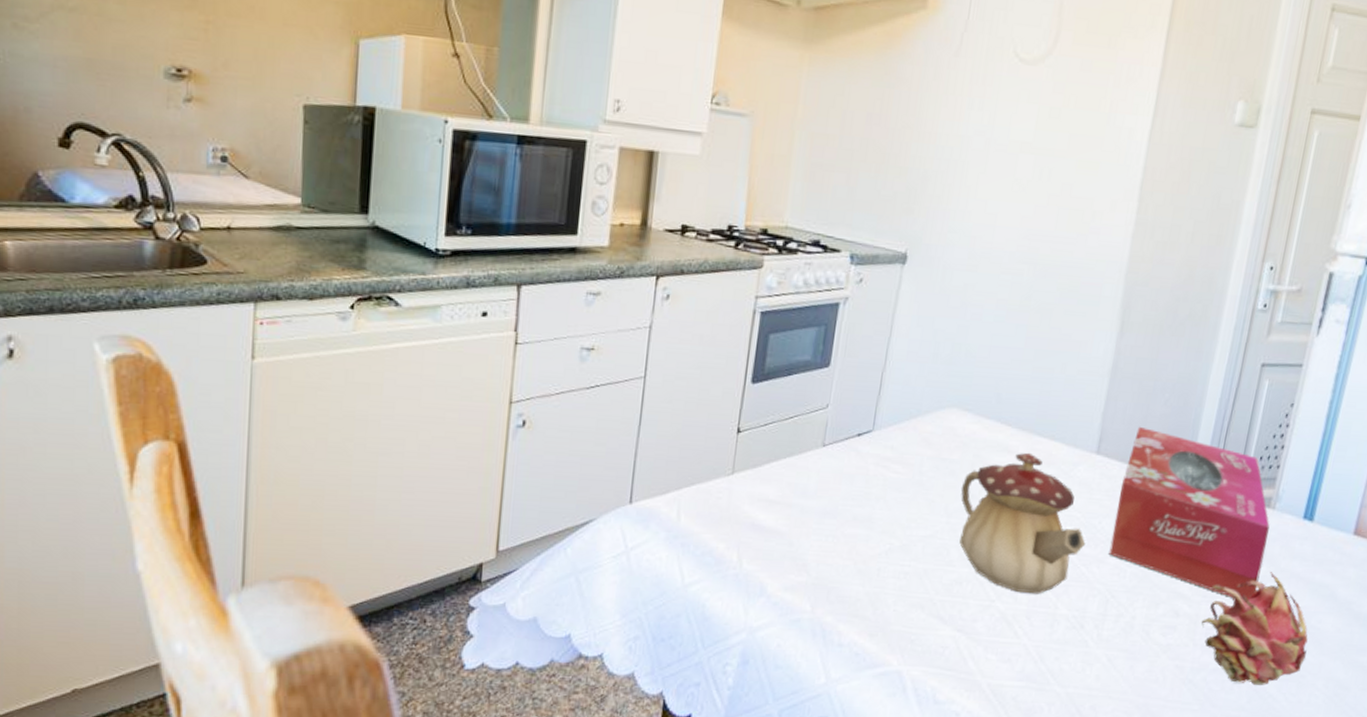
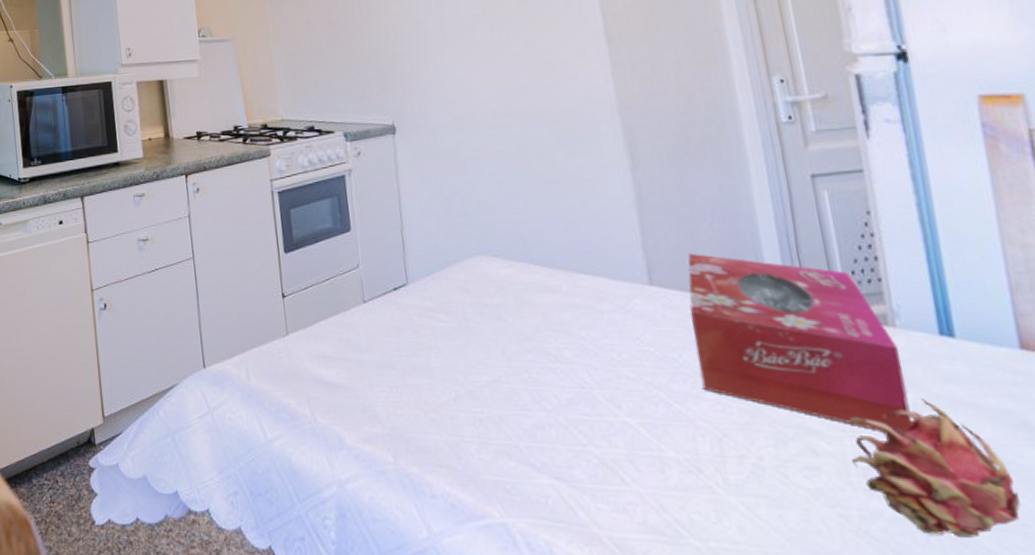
teapot: present [959,452,1086,594] -> none [512,290,672,436]

